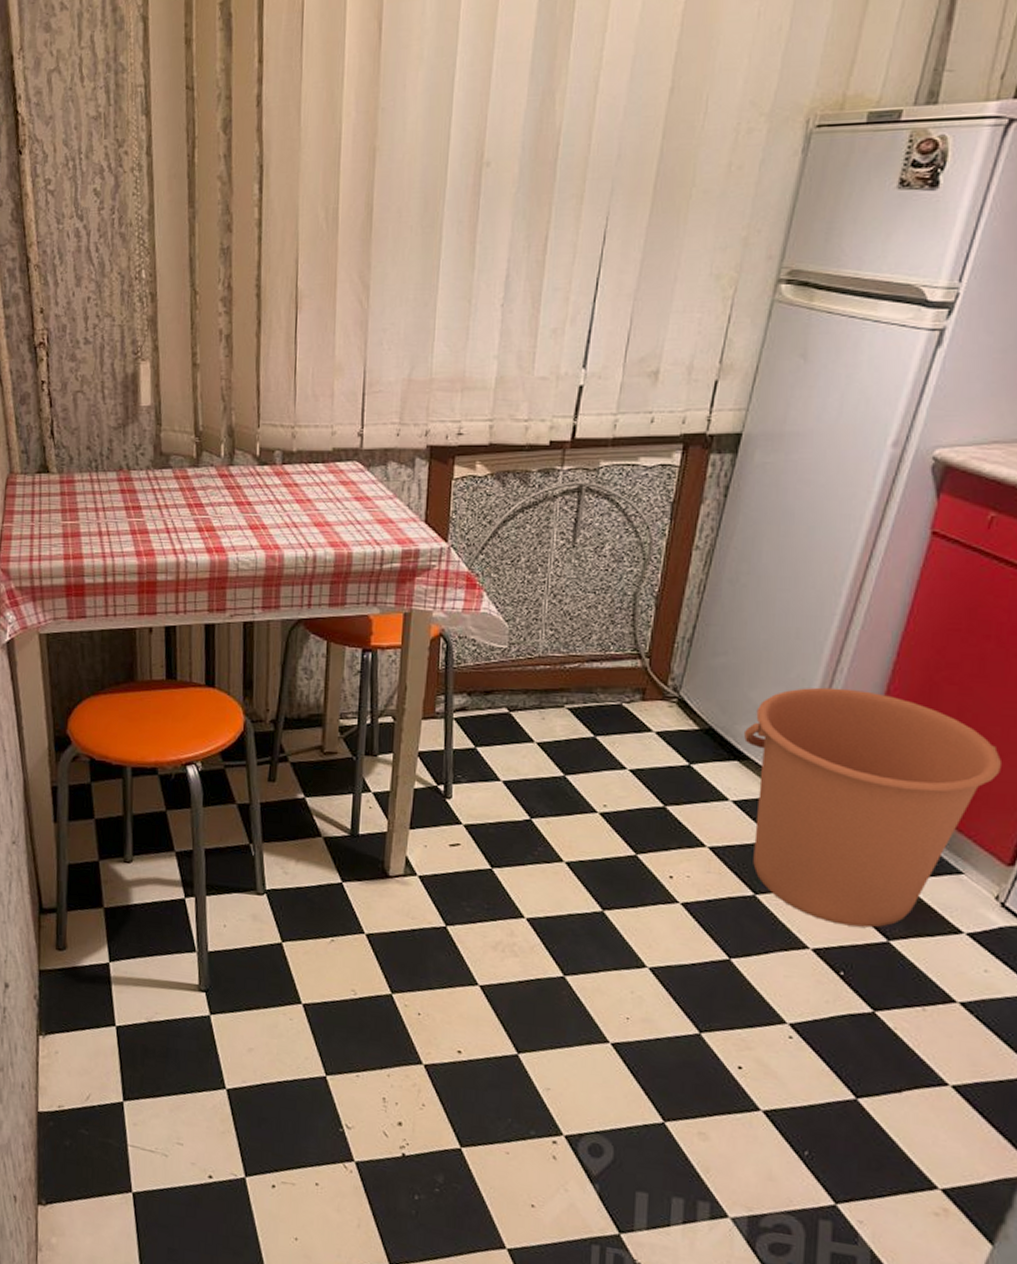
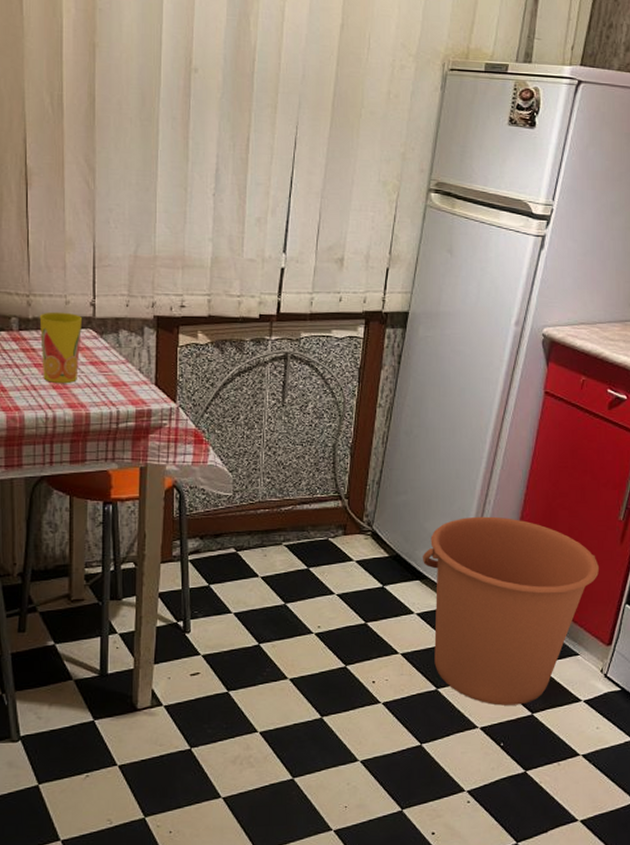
cup: none [303,443,348,521] -> present [39,311,82,384]

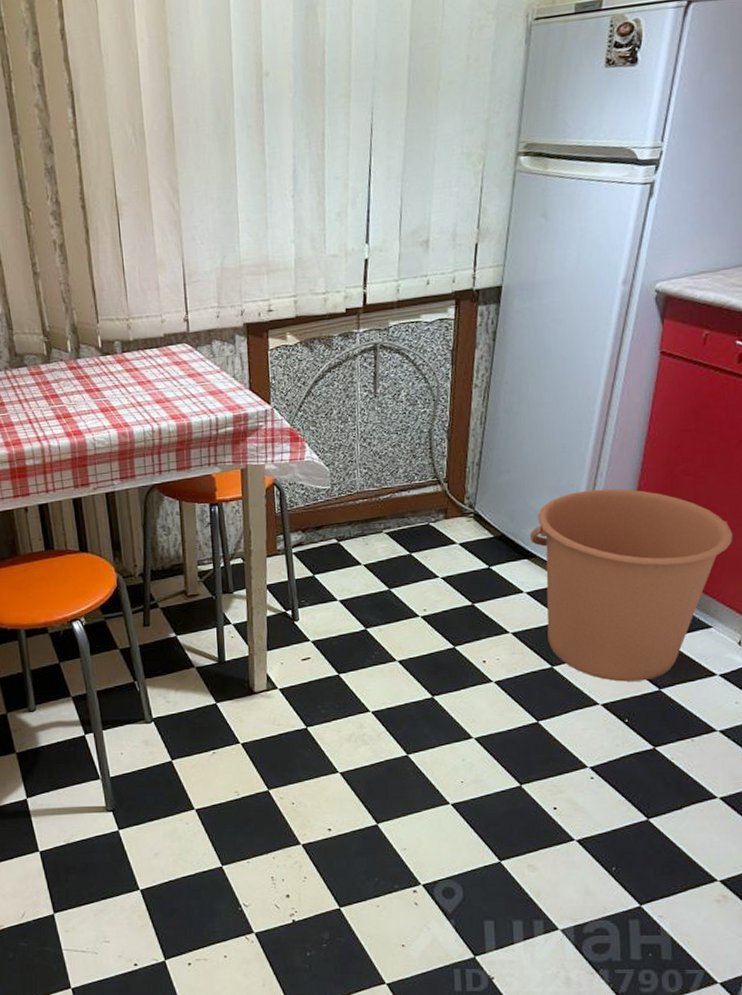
cup: present [39,311,82,384] -> none [139,330,178,398]

